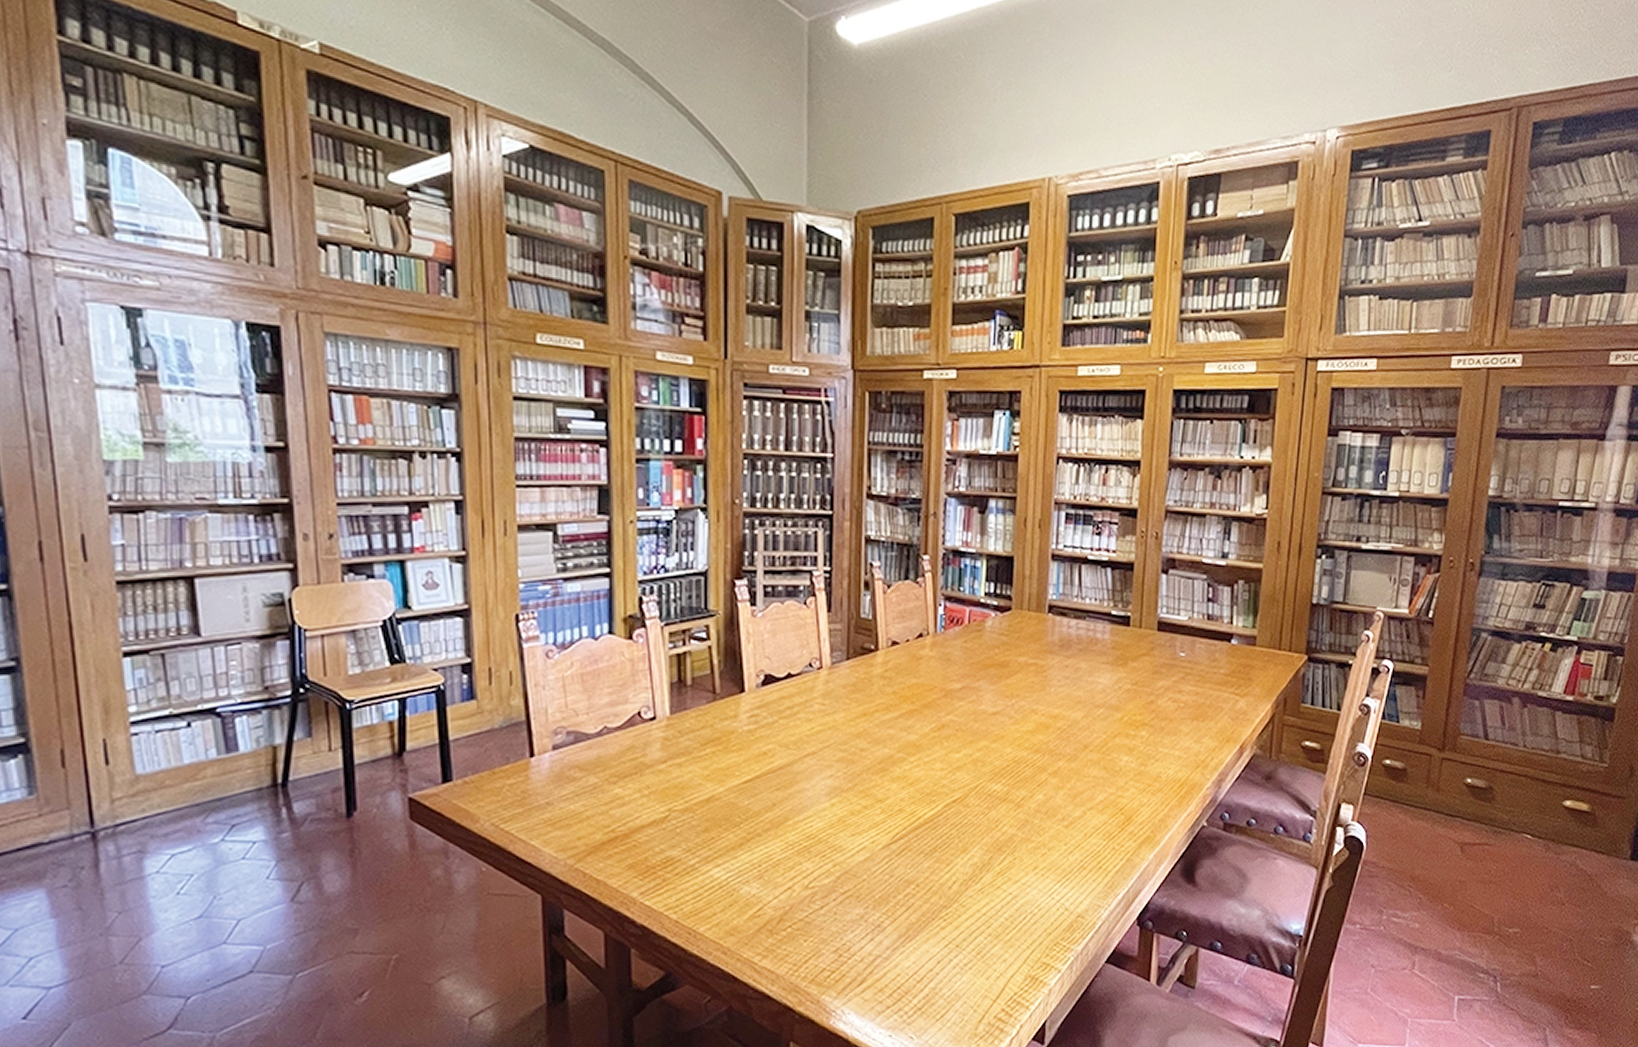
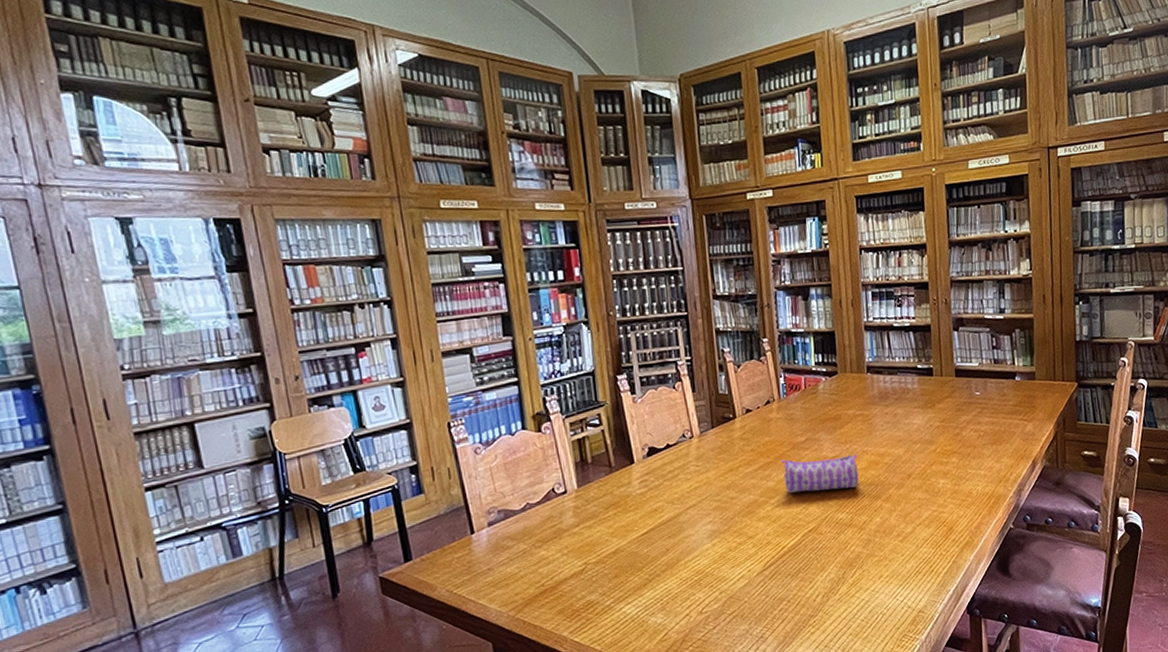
pencil case: none [928,708,1024,754] -> present [780,454,859,493]

